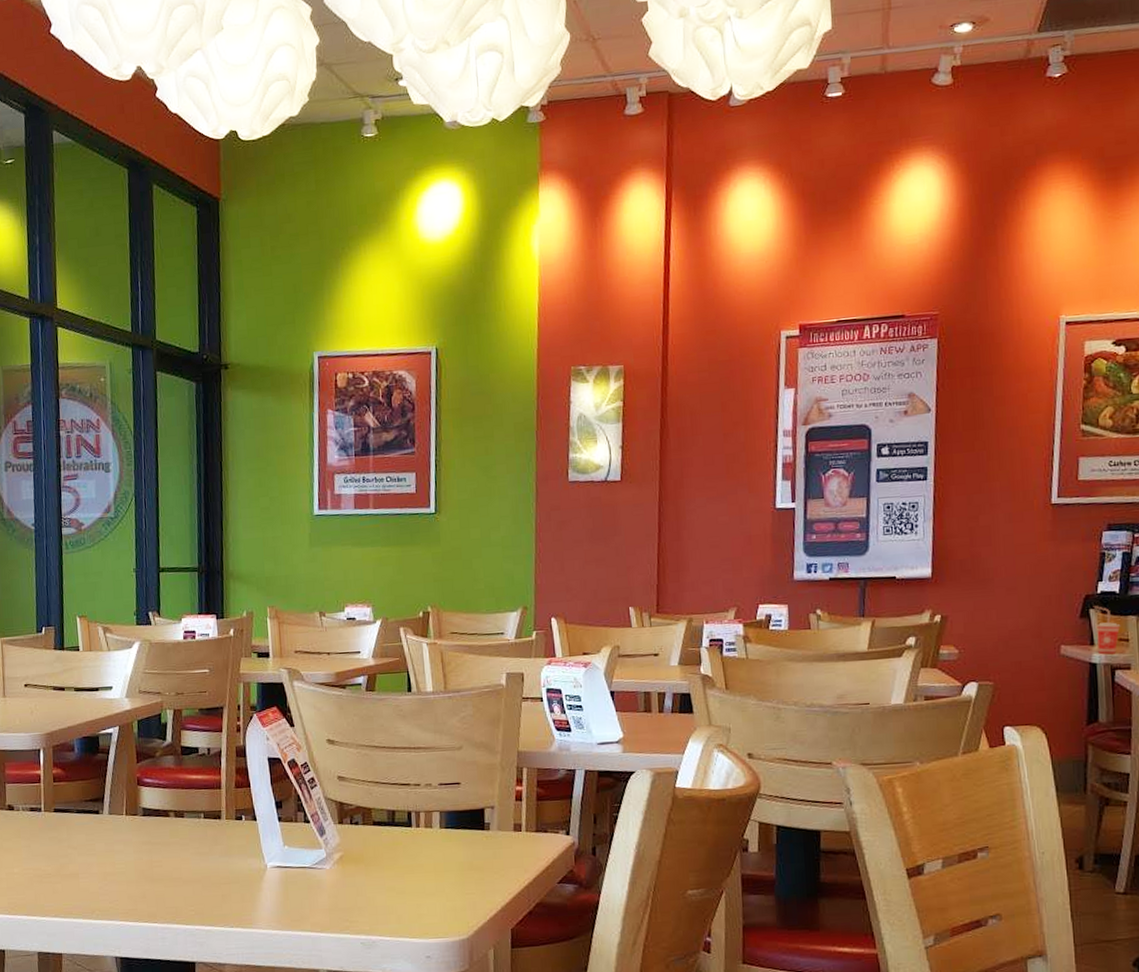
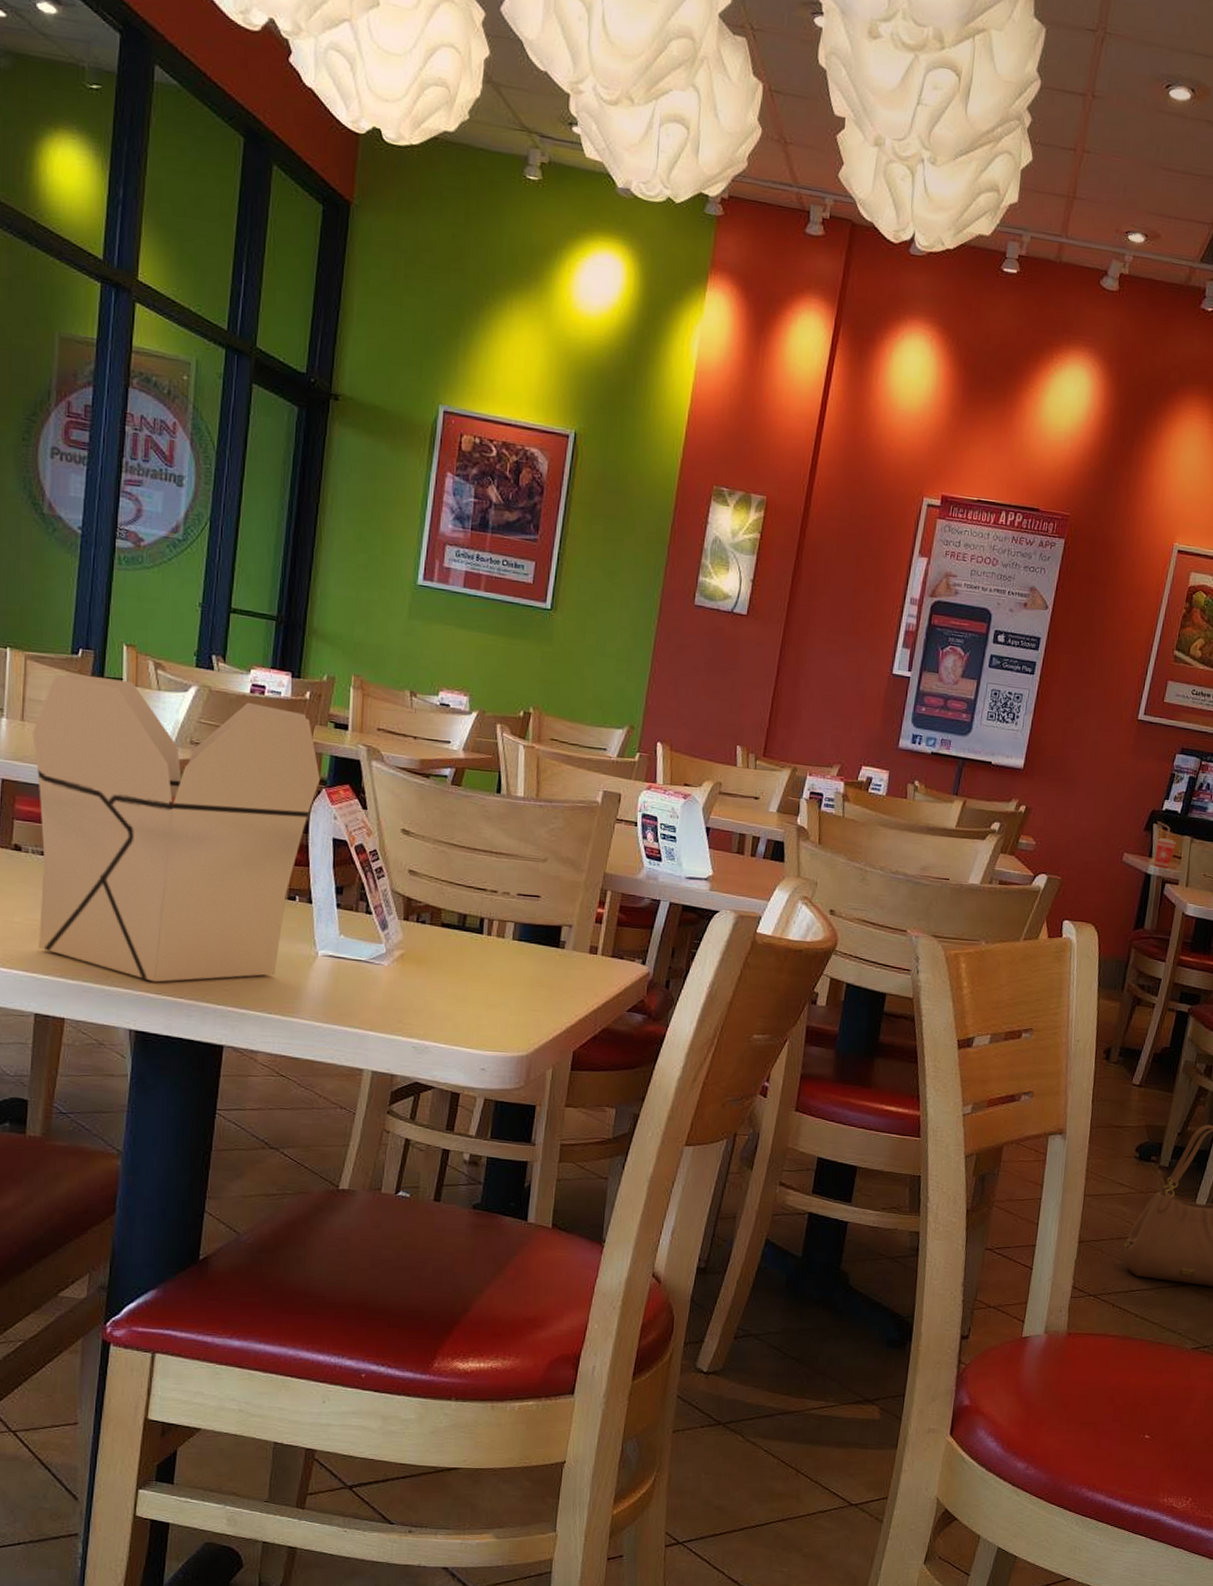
takeout container: none [13,647,251,911] -> present [32,671,320,983]

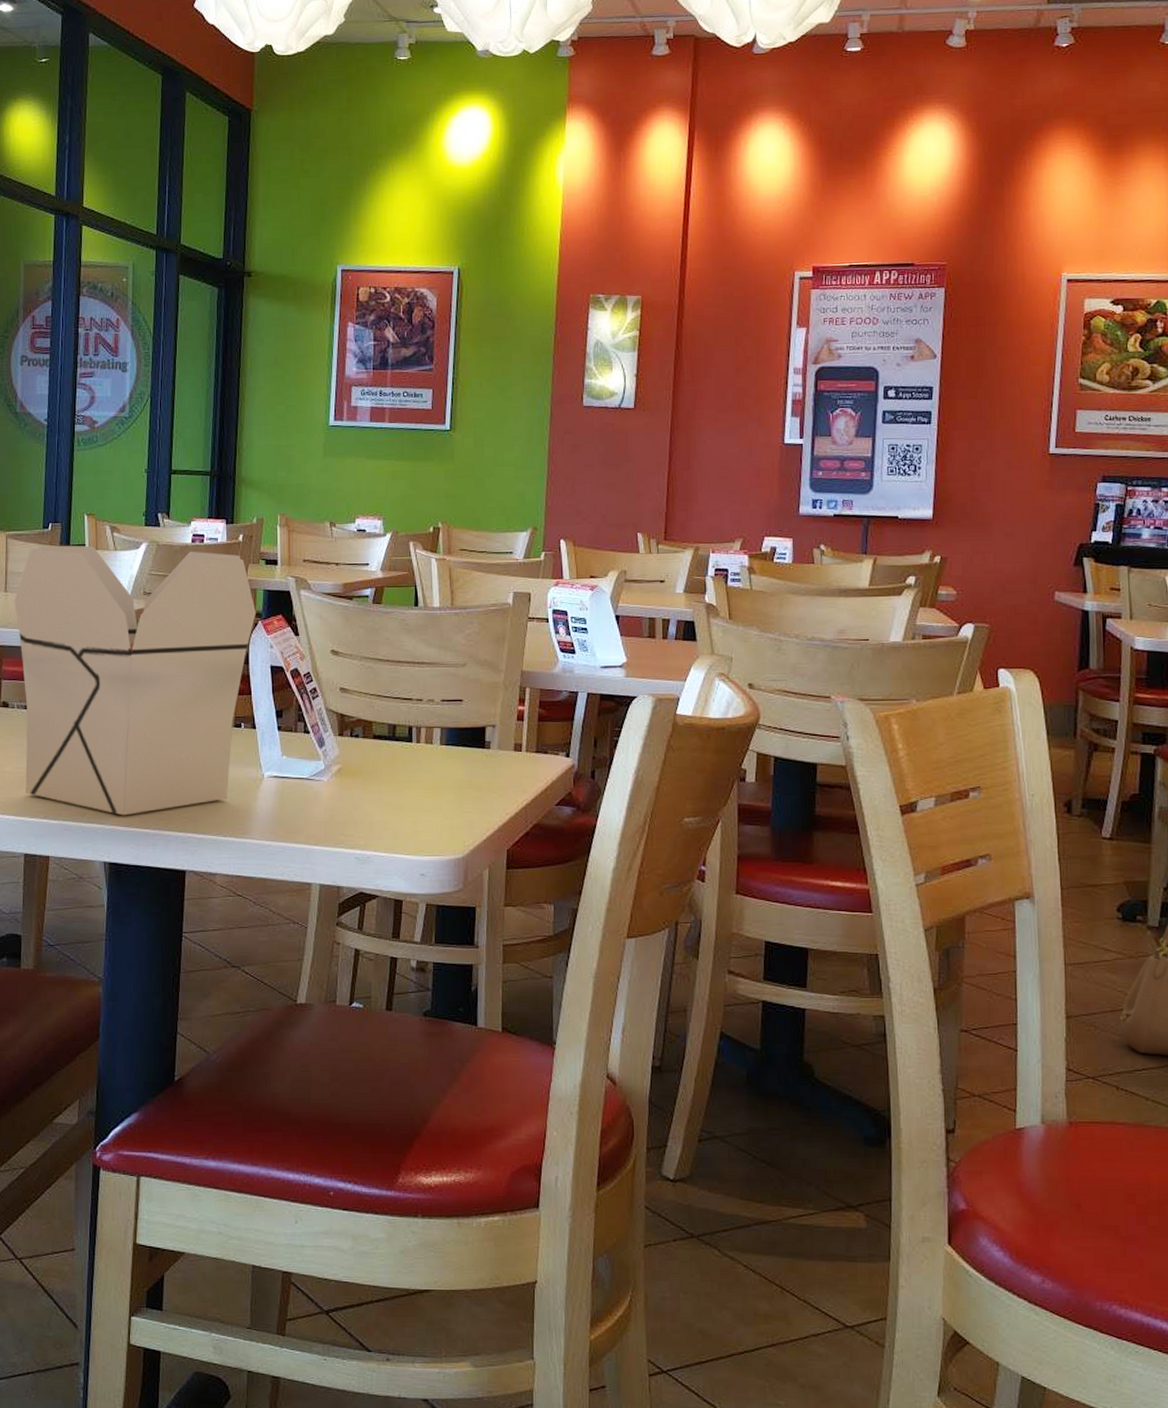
beverage cup: present [1154,821,1177,869] -> none [1086,555,1113,603]

